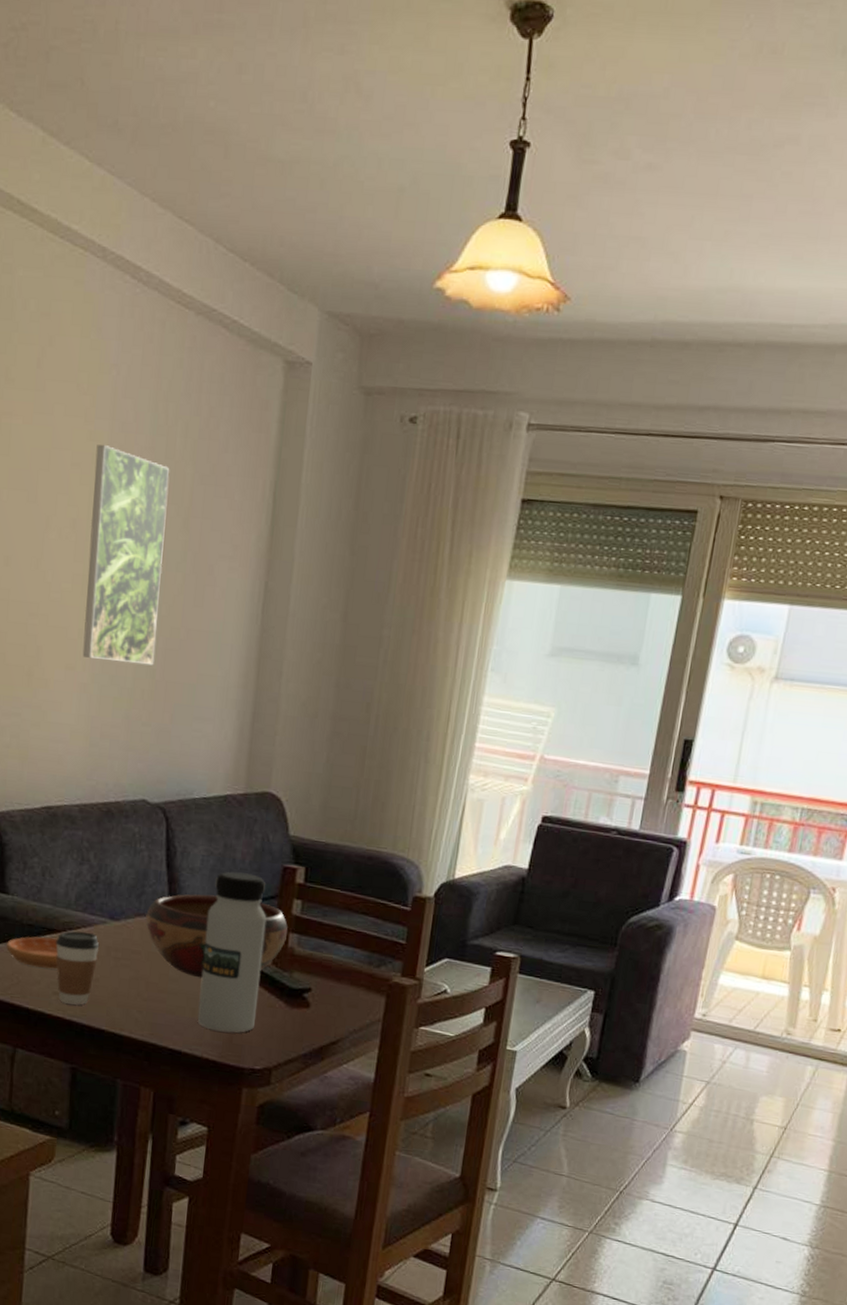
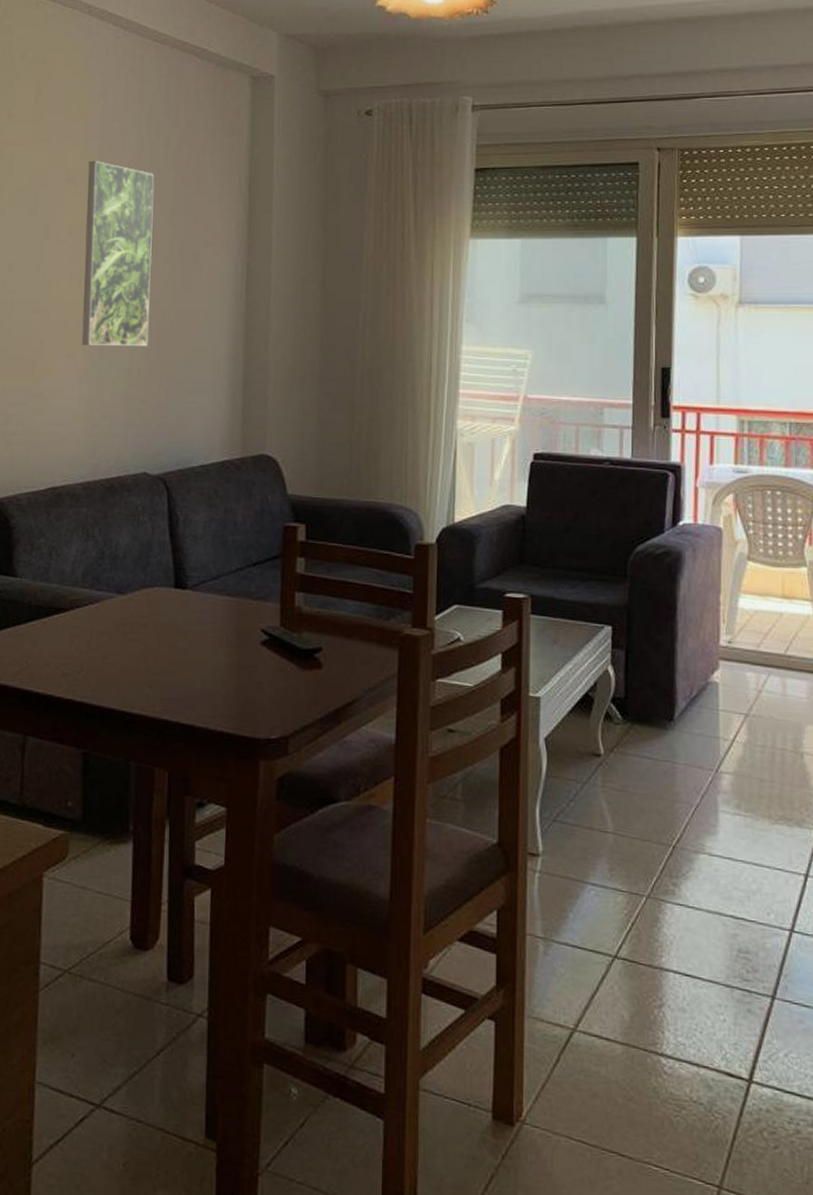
saucer: present [6,936,59,969] -> none [15,617,67,650]
coffee cup: present [56,931,100,1005] -> none [64,608,107,685]
decorative bowl: present [145,894,288,978] -> none [151,560,293,647]
water bottle: present [197,871,267,1033] -> none [209,535,271,702]

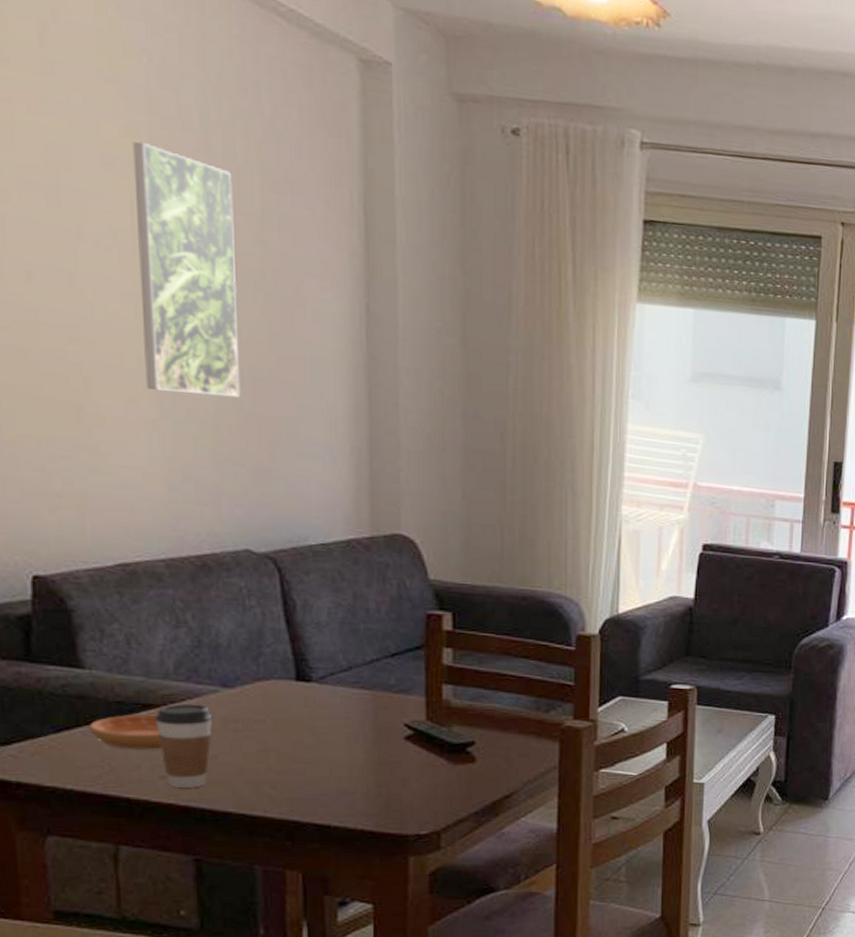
saucer: none [15,617,67,650] -> present [90,714,161,750]
coffee cup: none [64,608,107,685] -> present [155,703,213,788]

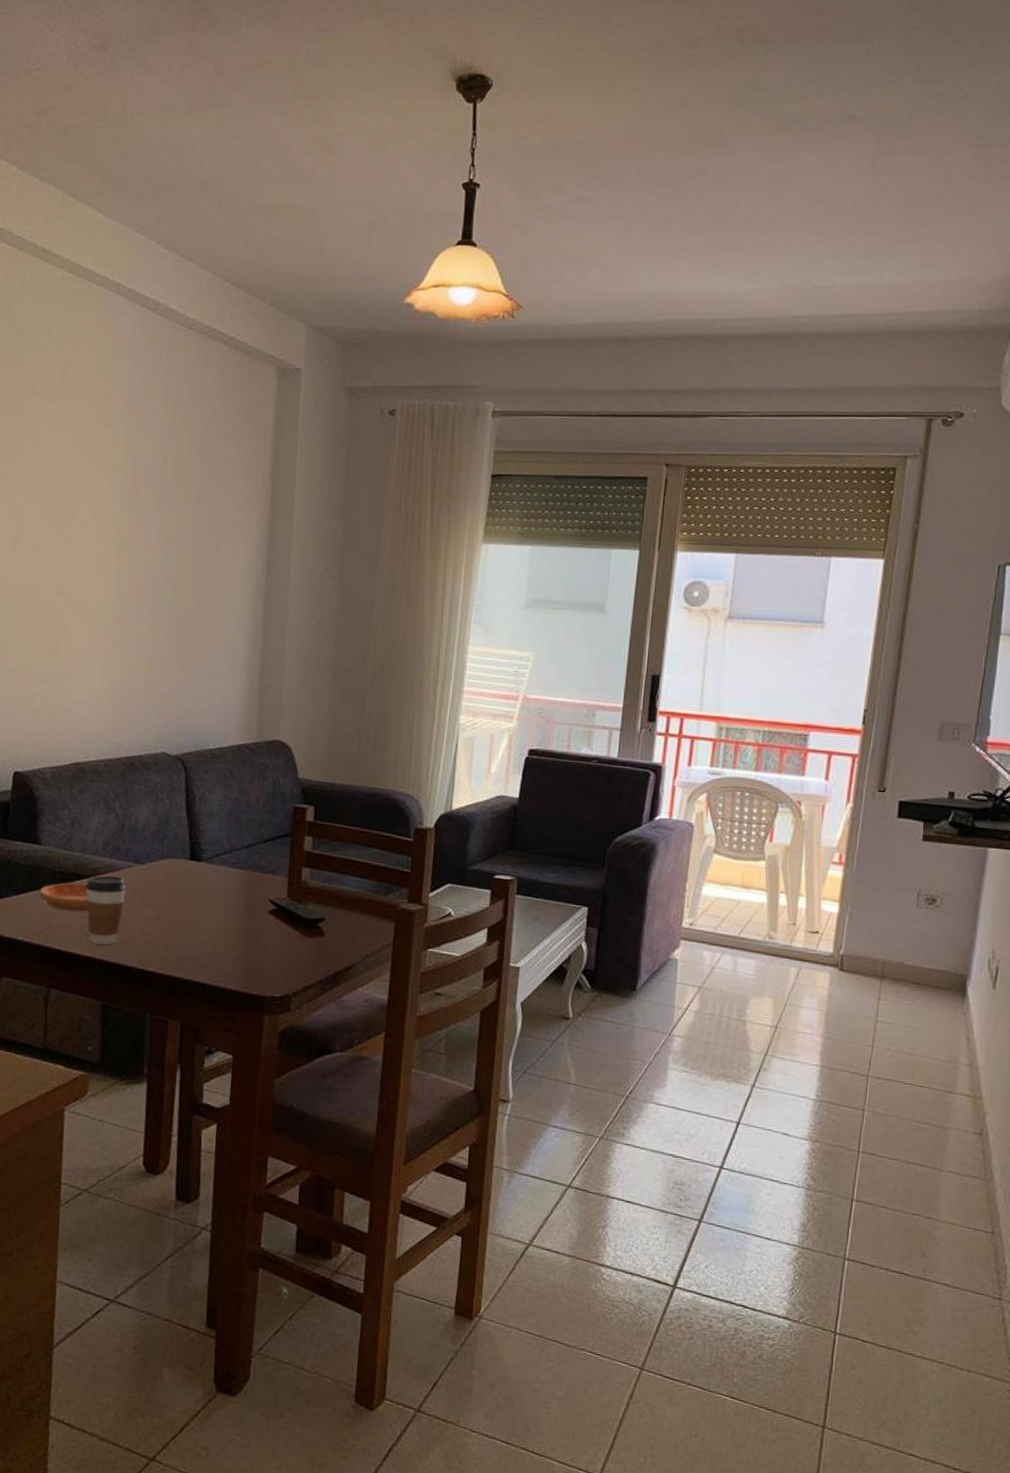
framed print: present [132,142,241,398] -> none [105,446,179,633]

